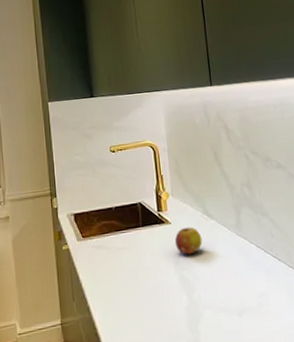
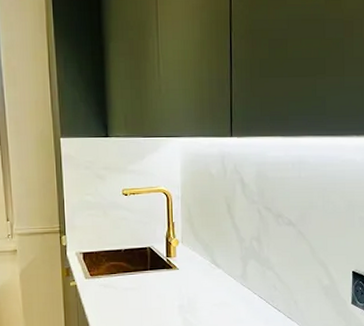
fruit: present [174,227,203,255] -> none [181,274,208,300]

